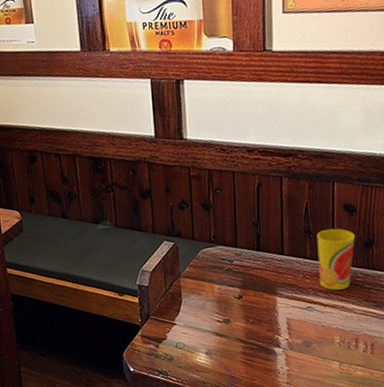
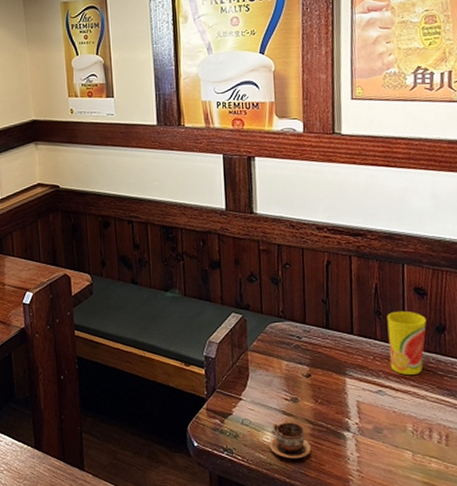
cup: none [203,342,244,377] -> present [270,422,312,459]

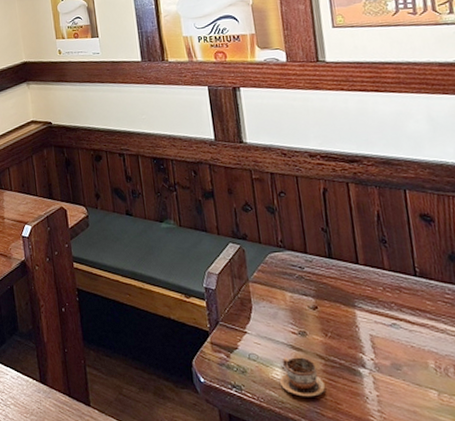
cup: present [387,311,426,376] -> none [393,239,439,308]

